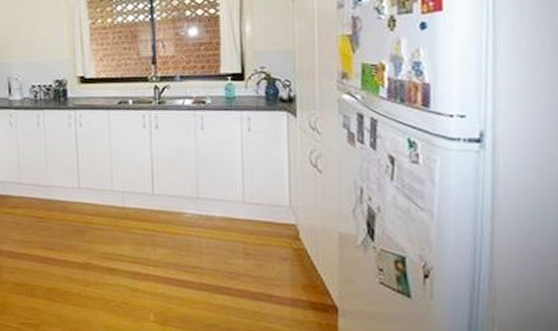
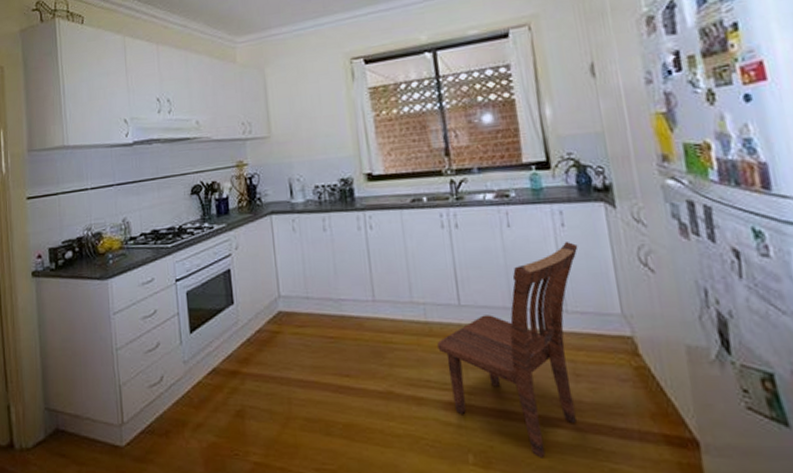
dining chair: none [131,144,260,318] -> present [437,242,578,458]

